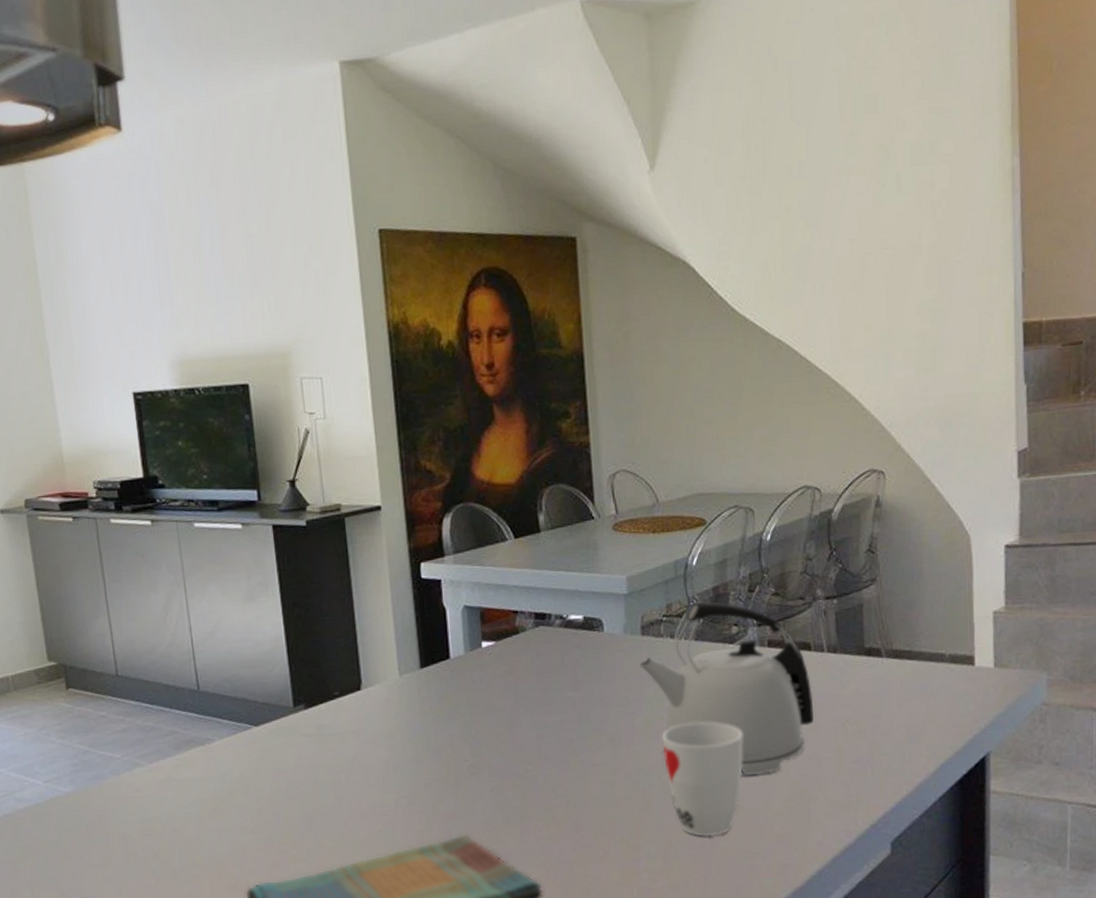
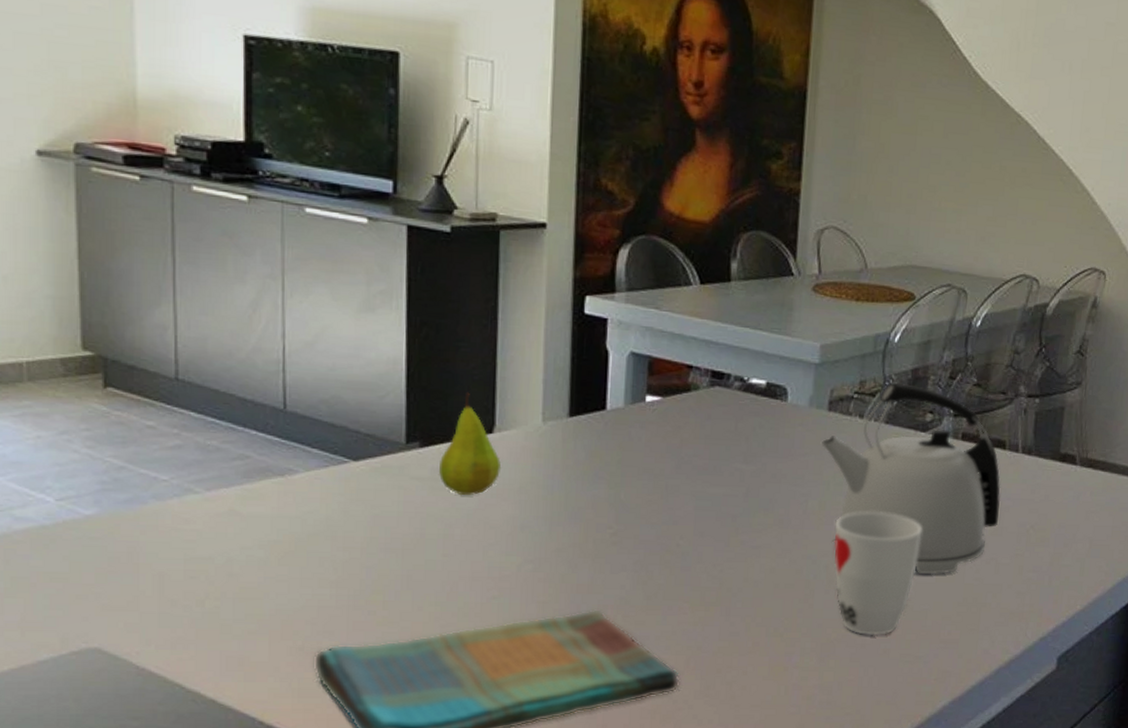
fruit: none [322,658,372,746] -> present [438,392,502,496]

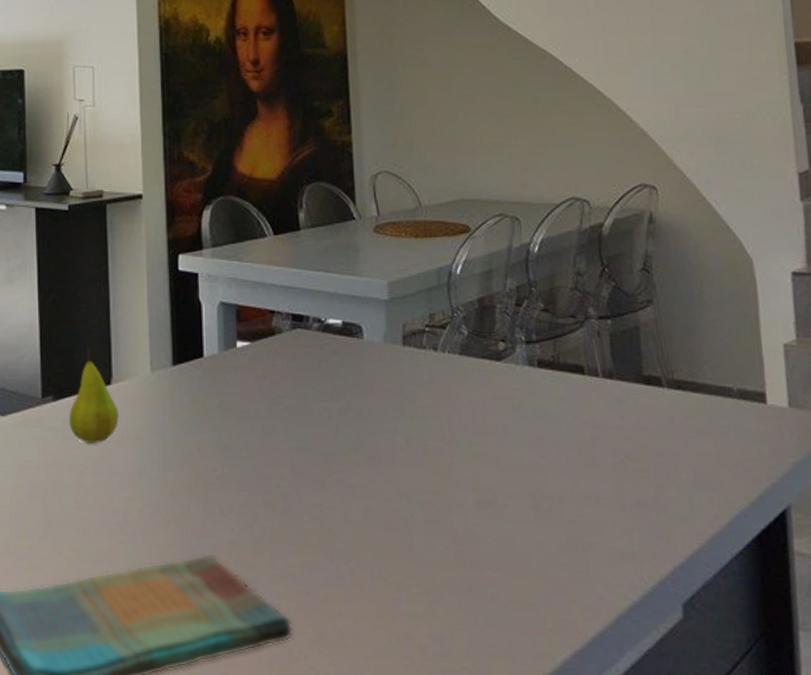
kettle: present [820,382,1001,574] -> none [399,313,590,511]
cup: present [833,512,921,636] -> none [424,446,513,580]

